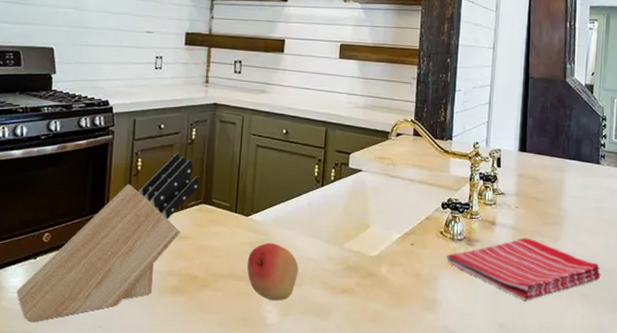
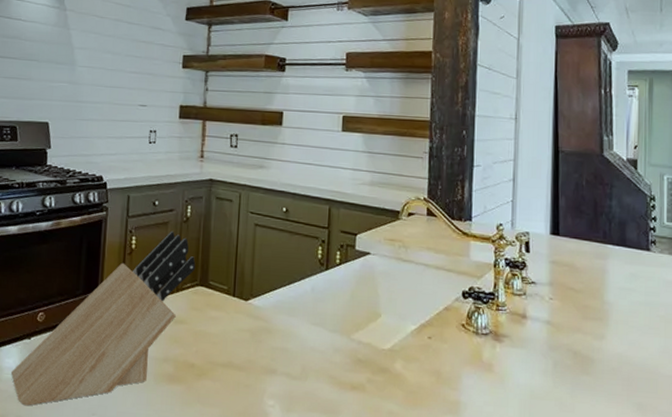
fruit: present [247,242,299,301] -> none [246,330,303,396]
dish towel: present [446,238,601,301] -> none [470,334,658,409]

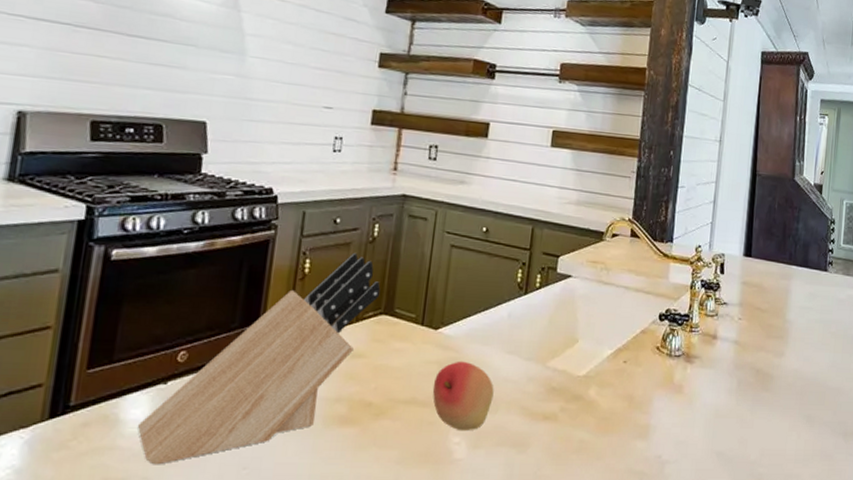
fruit: none [246,330,303,396] -> present [432,361,494,432]

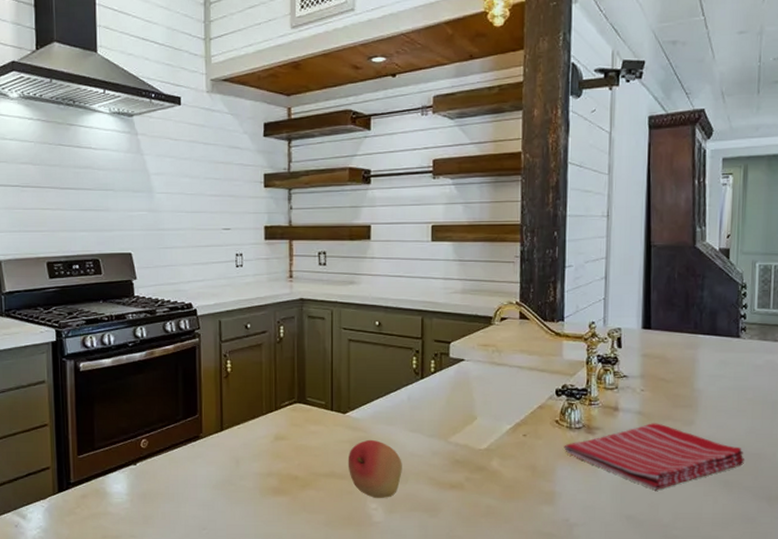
knife block: present [138,252,381,465] -> none [121,352,292,526]
dish towel: none [662,353,826,425] -> present [564,423,744,491]

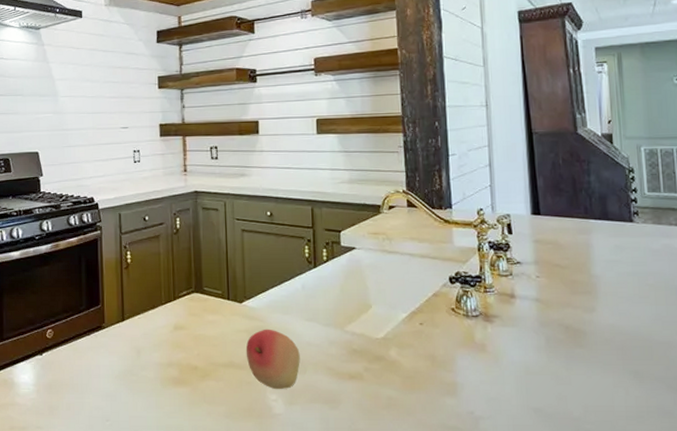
dish towel: present [564,423,744,491] -> none [462,310,653,382]

